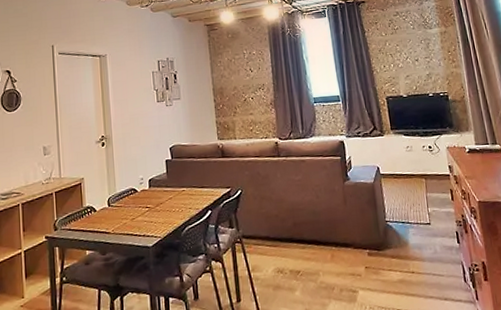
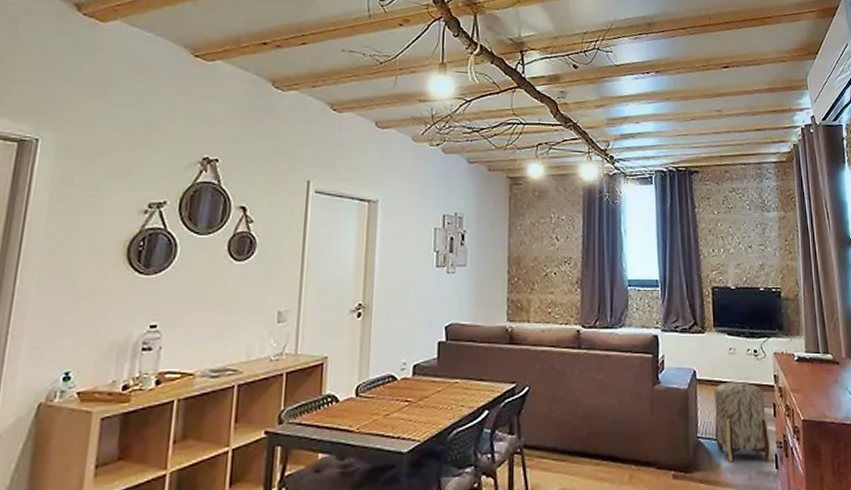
ottoman: none [396,173,453,240] -> present [714,382,771,463]

